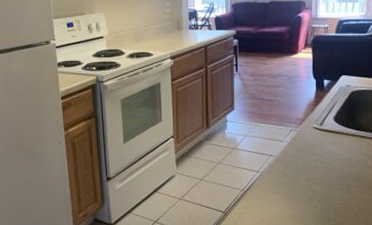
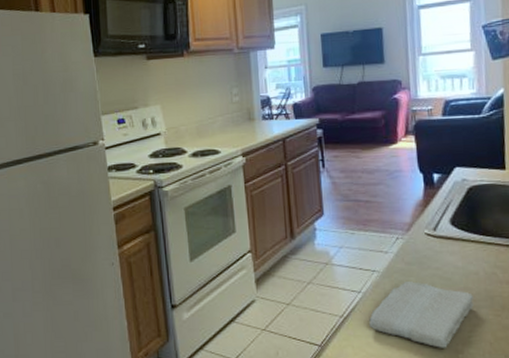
washcloth: none [264,165,346,216] -> present [369,281,474,348]

